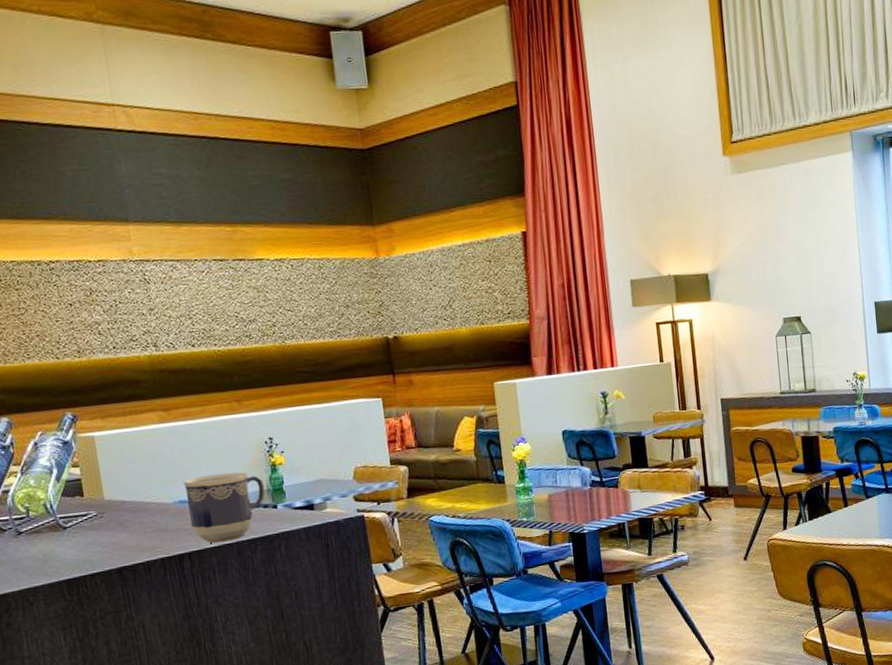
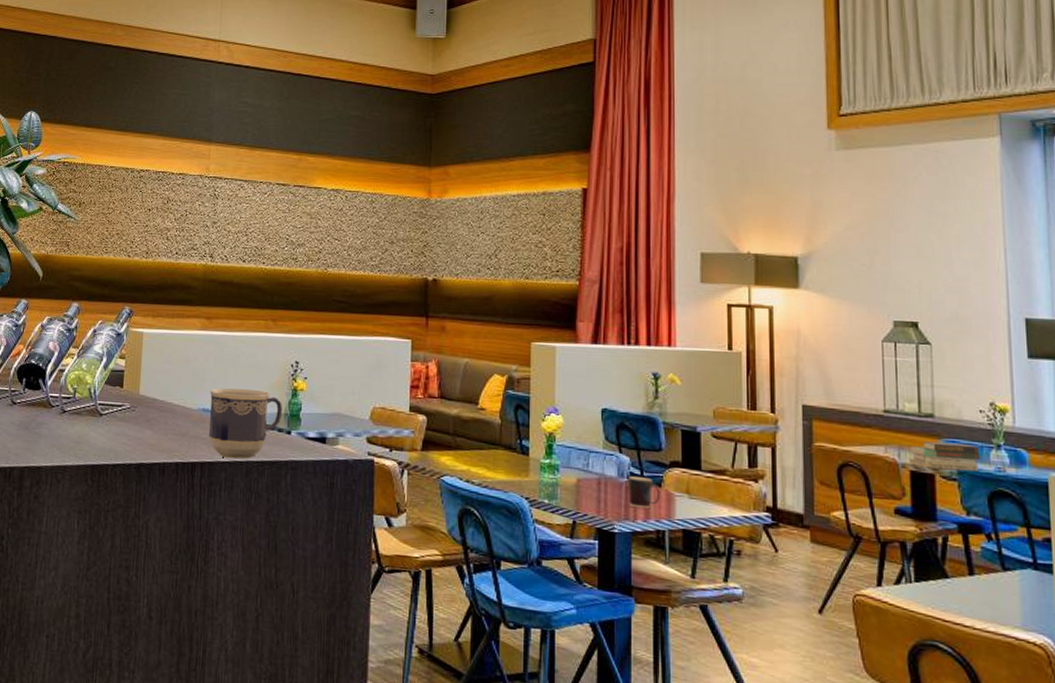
mug: none [591,482,618,510] -> present [628,476,660,509]
books: none [800,408,849,433] -> present [909,442,980,472]

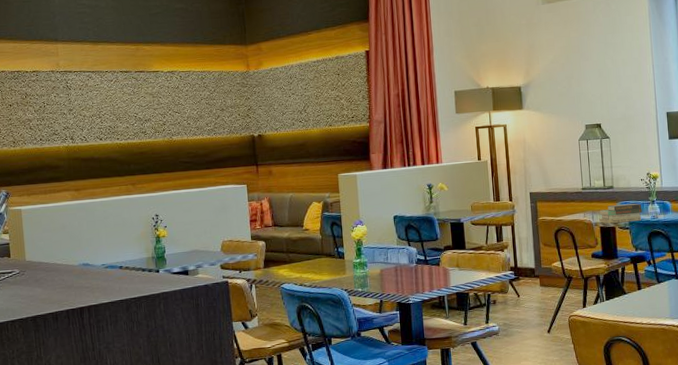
cup: present [208,387,283,460] -> none [86,241,150,300]
mug: present [628,476,660,509] -> none [416,260,439,284]

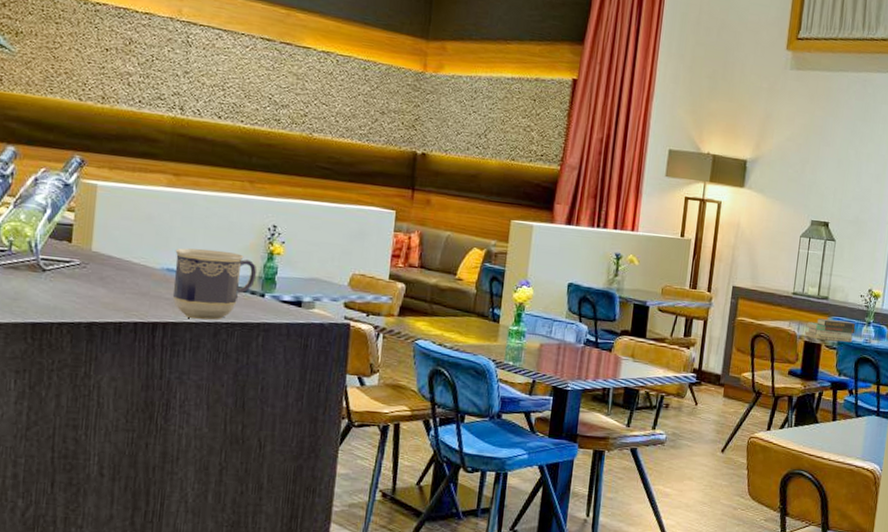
cup: none [86,241,150,300] -> present [172,248,257,321]

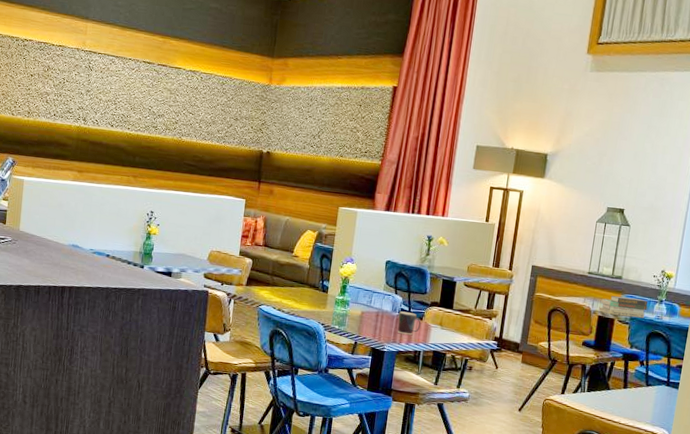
cup: present [172,248,257,321] -> none [76,228,139,286]
mug: none [582,342,610,370] -> present [397,311,421,336]

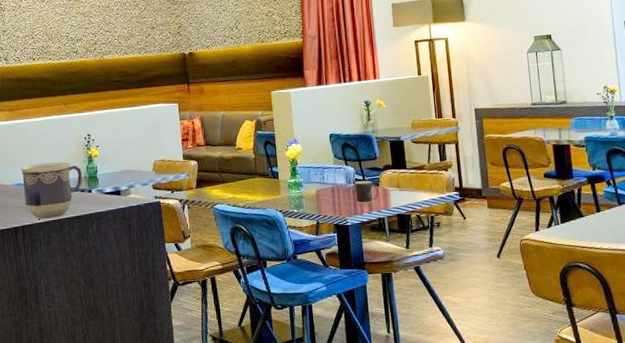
cup: none [76,228,139,286] -> present [20,161,83,220]
books: present [598,296,649,319] -> none [551,119,600,142]

